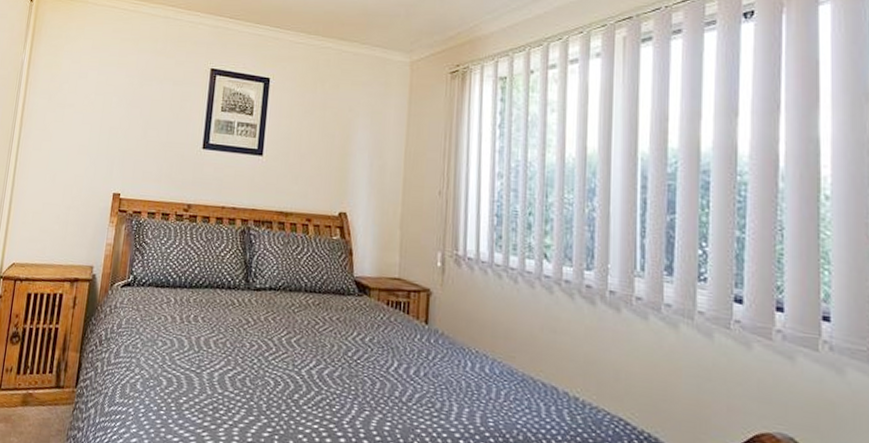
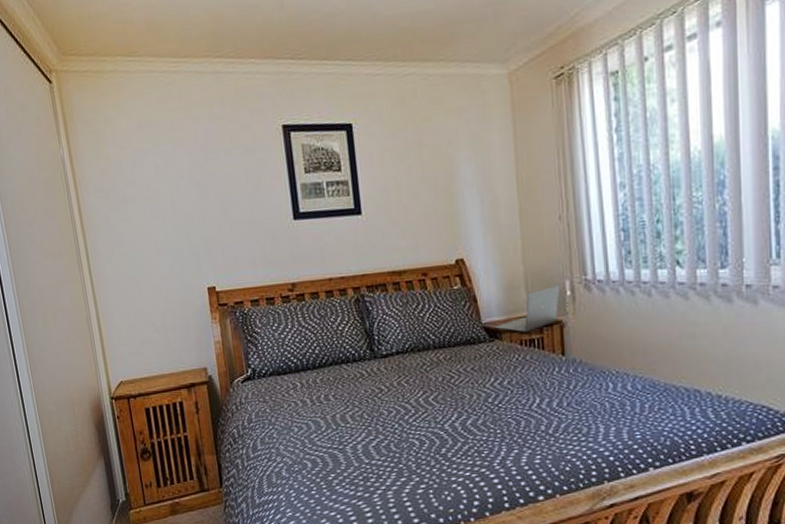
laptop: none [364,255,432,295] -> present [494,286,561,333]

